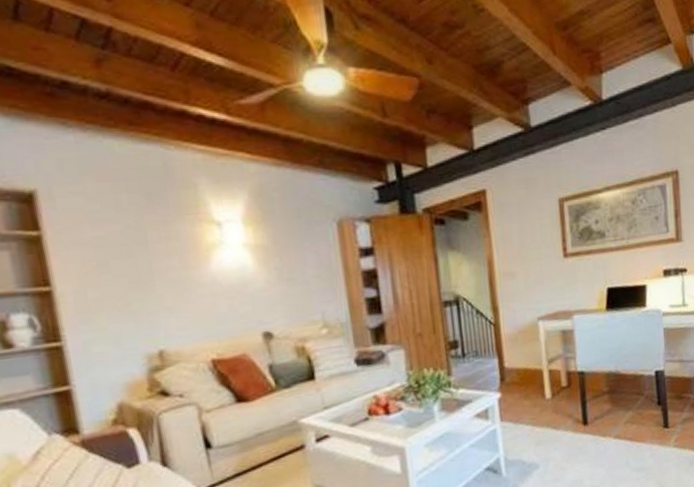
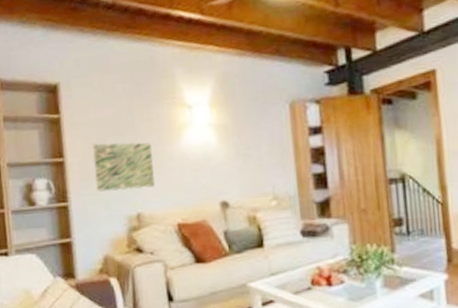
wall art: none [91,266,180,327] -> present [92,142,155,192]

